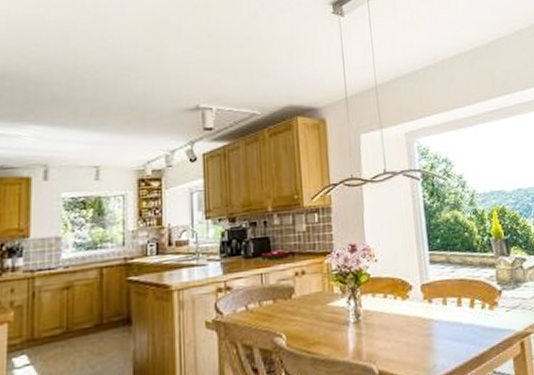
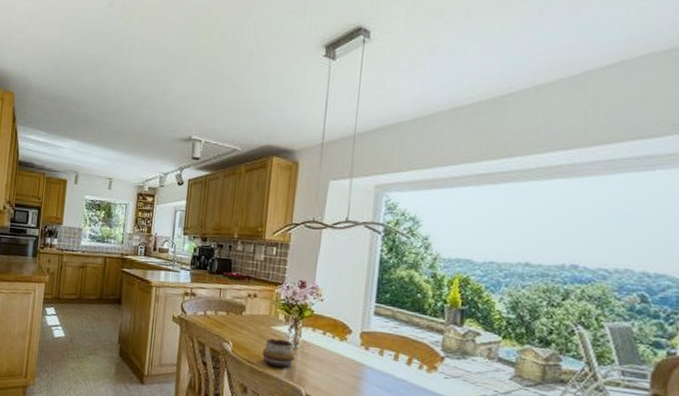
decorative bowl: none [322,314,360,350] -> present [262,338,295,368]

